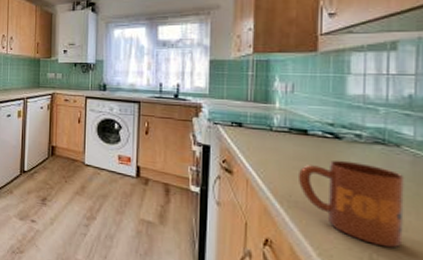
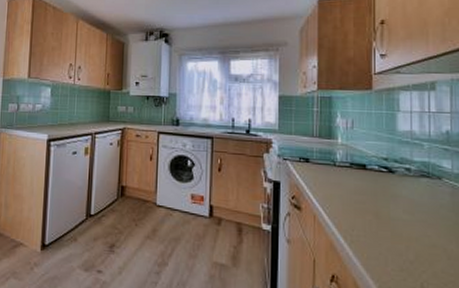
mug: present [297,160,405,248] -> none [358,193,447,276]

